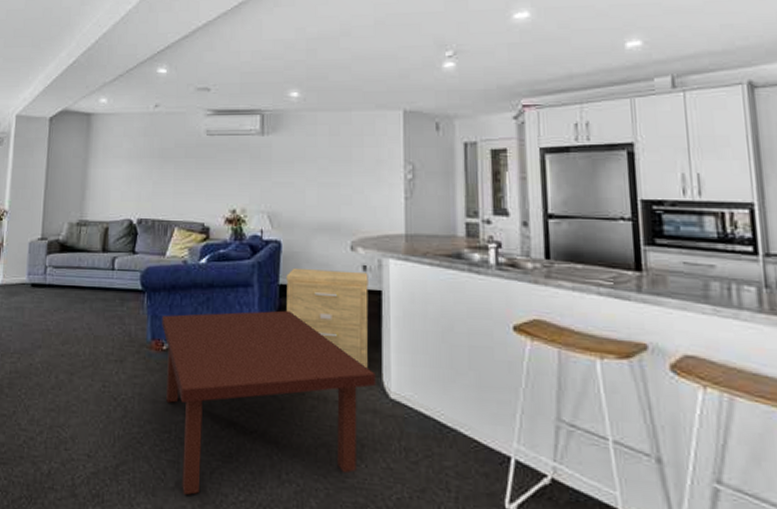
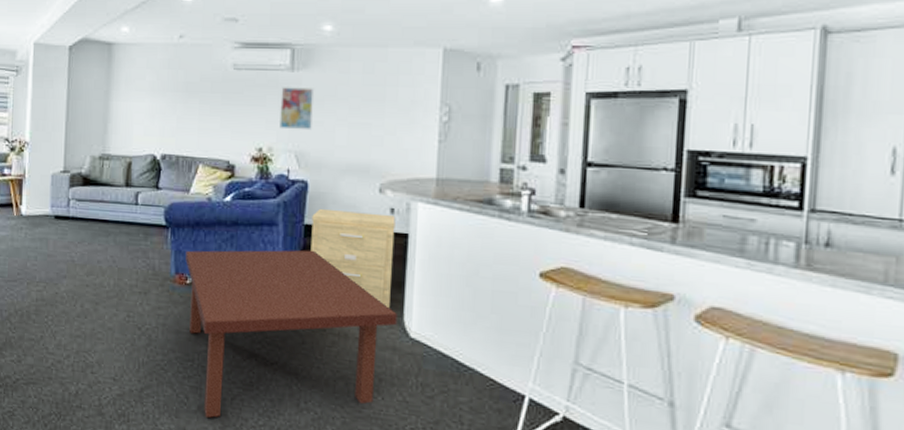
wall art: none [252,151,284,192] -> present [279,87,315,131]

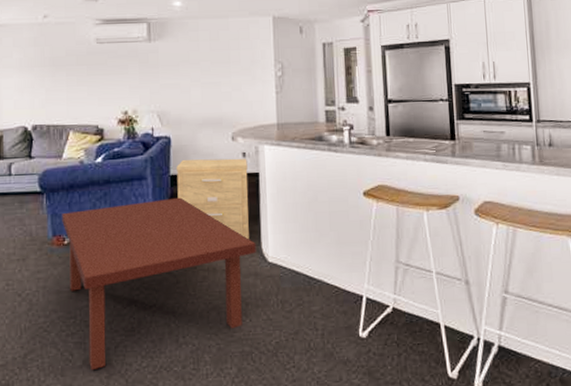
wall art: present [279,87,315,131] -> none [141,55,171,93]

